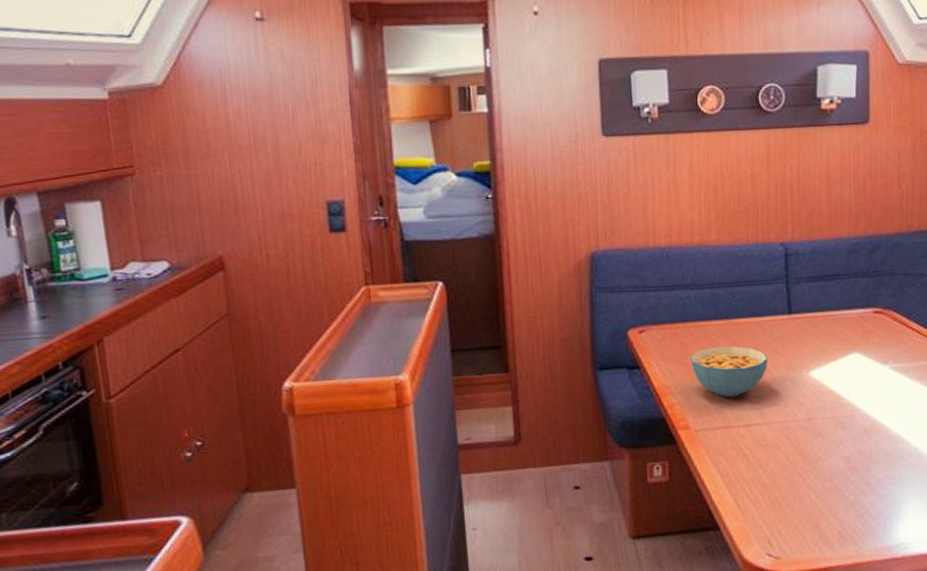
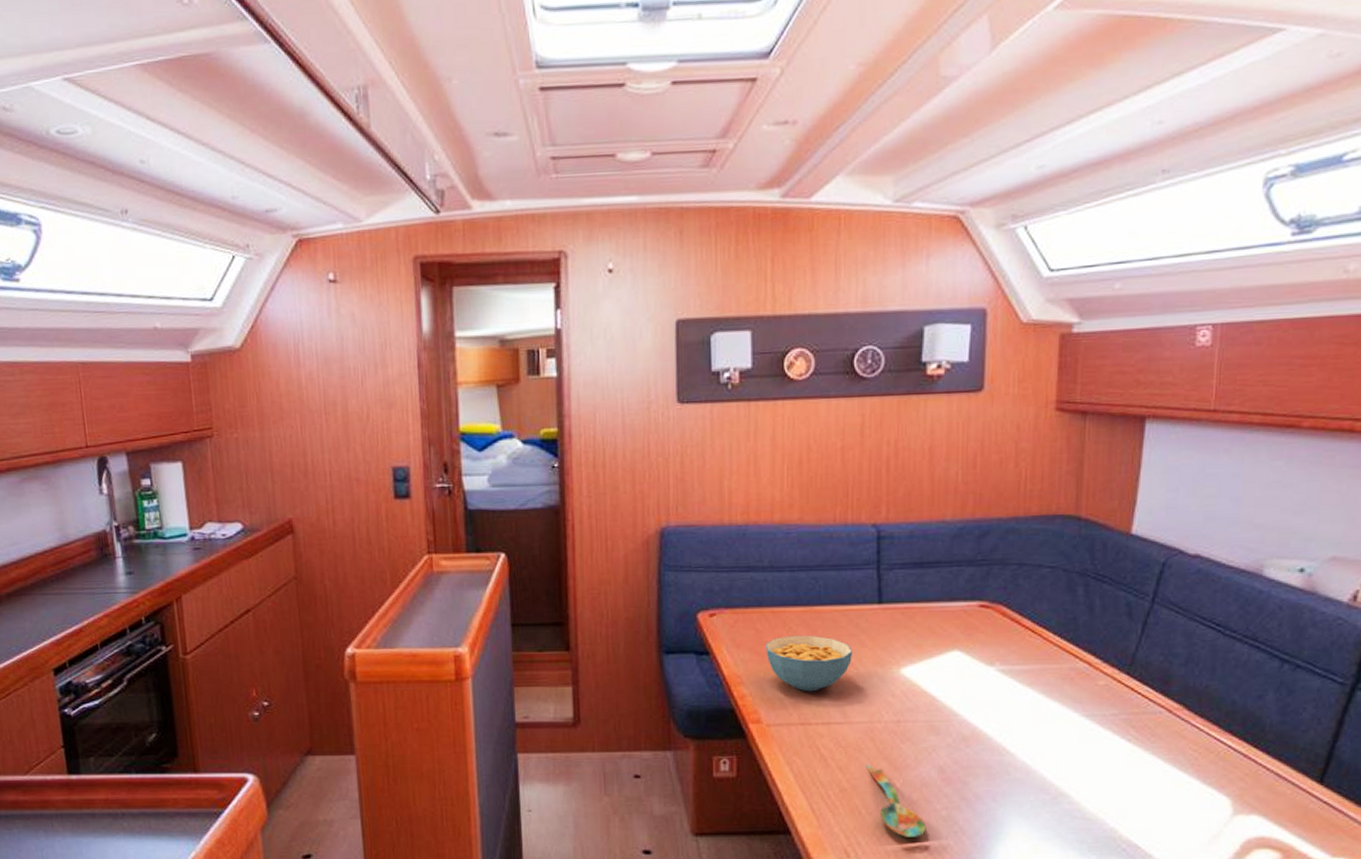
spoon: none [783,459,837,524] -> present [866,764,926,837]

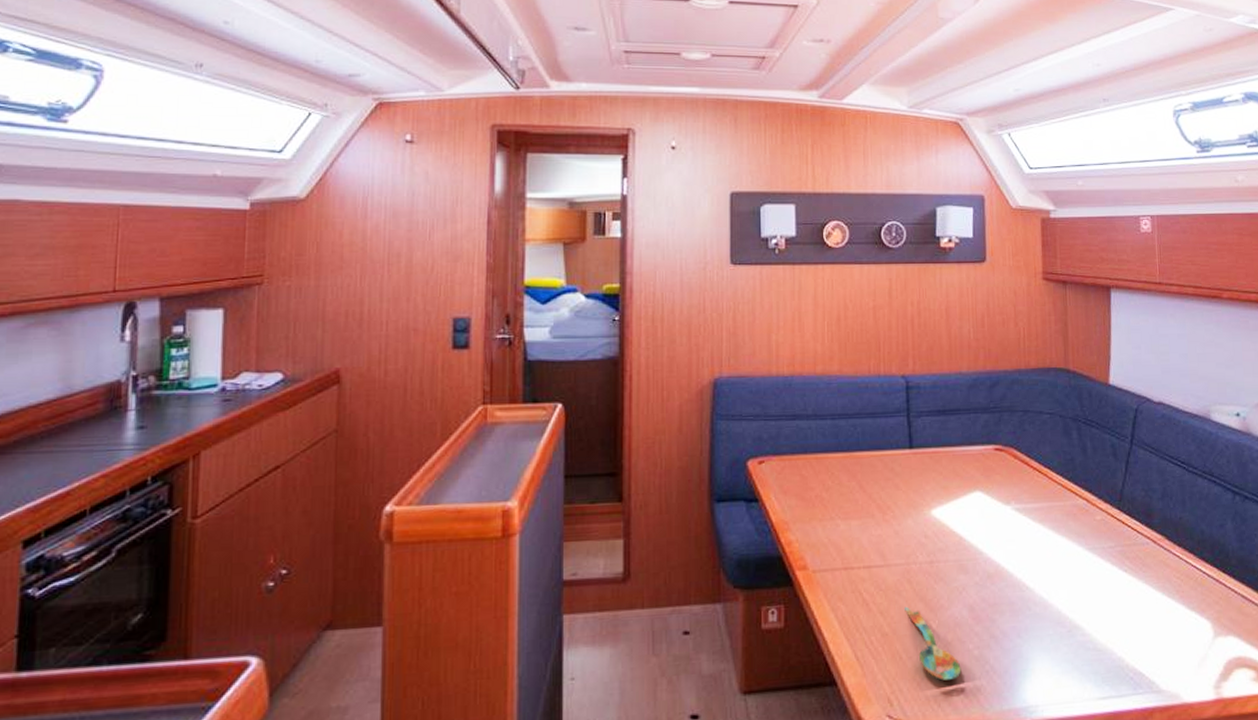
cereal bowl: present [766,635,852,692] -> none [811,480,889,536]

